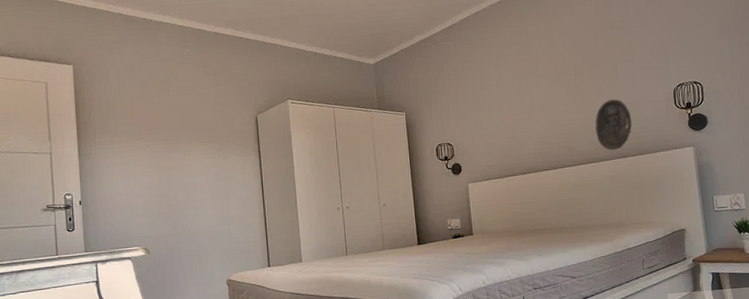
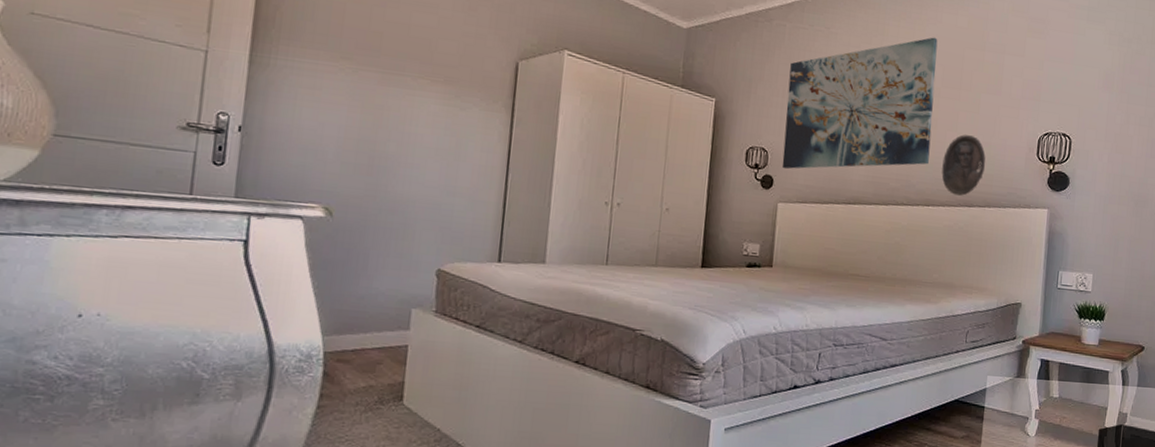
wall art: none [458,27,584,157] -> present [781,37,938,170]

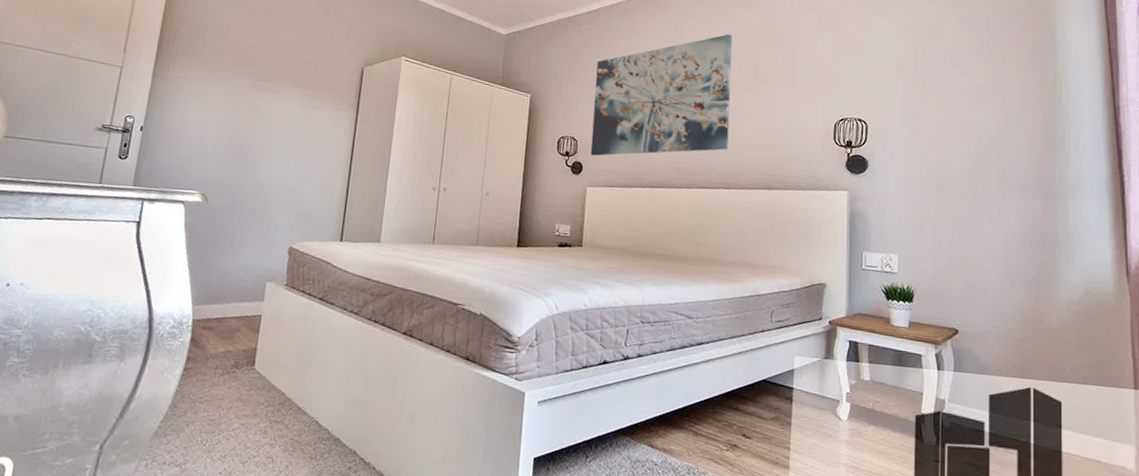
portrait relief: present [941,134,986,196] -> none [741,122,784,179]

